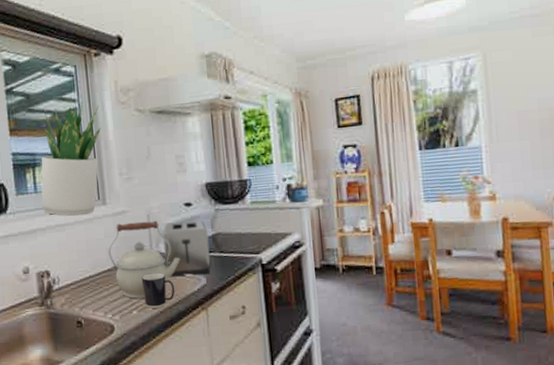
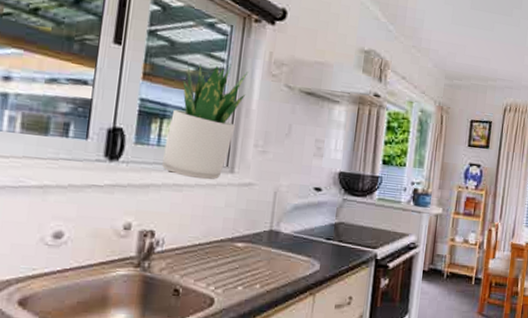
kettle: present [108,220,181,299] -> none [224,195,299,275]
mug: present [141,272,175,308] -> none [252,250,287,287]
toaster: present [162,220,211,276] -> none [281,203,332,260]

